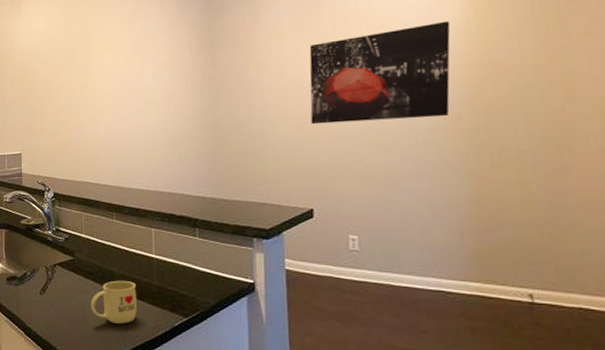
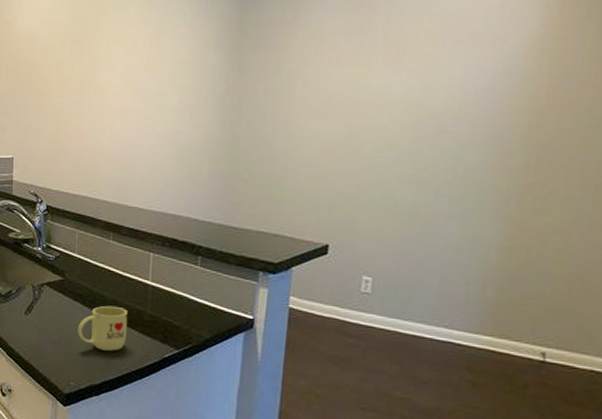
wall art: present [309,20,451,125] -> none [341,36,522,151]

